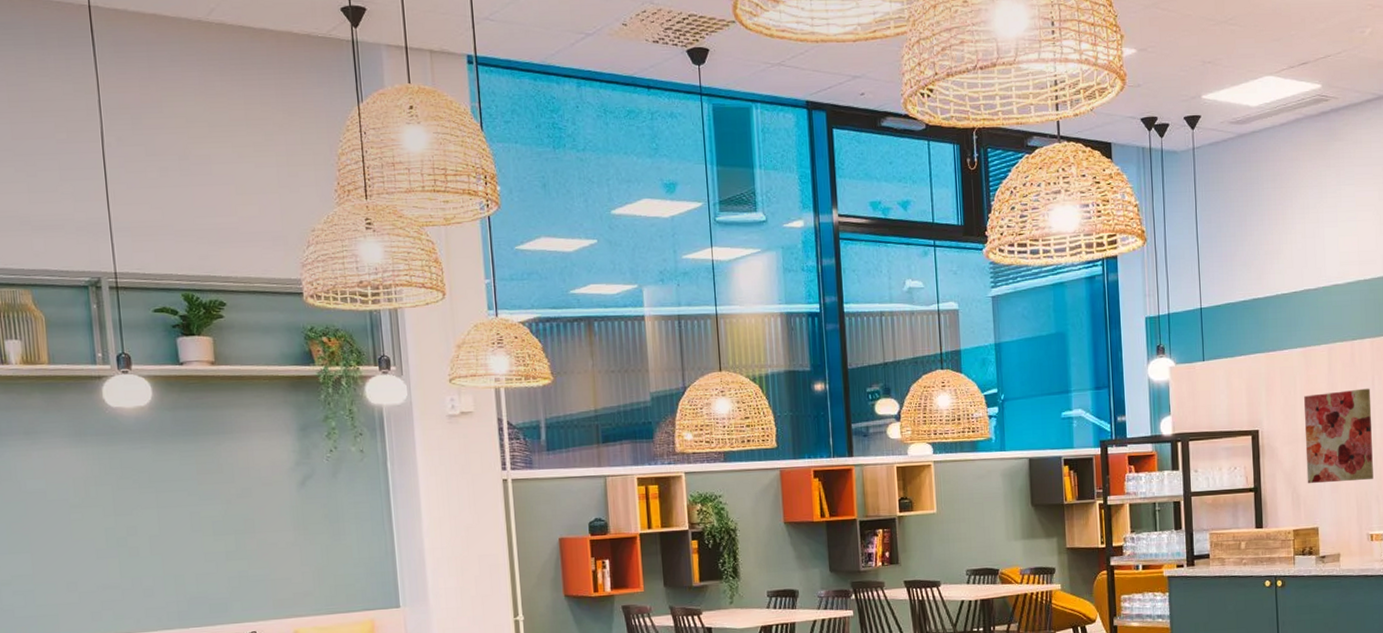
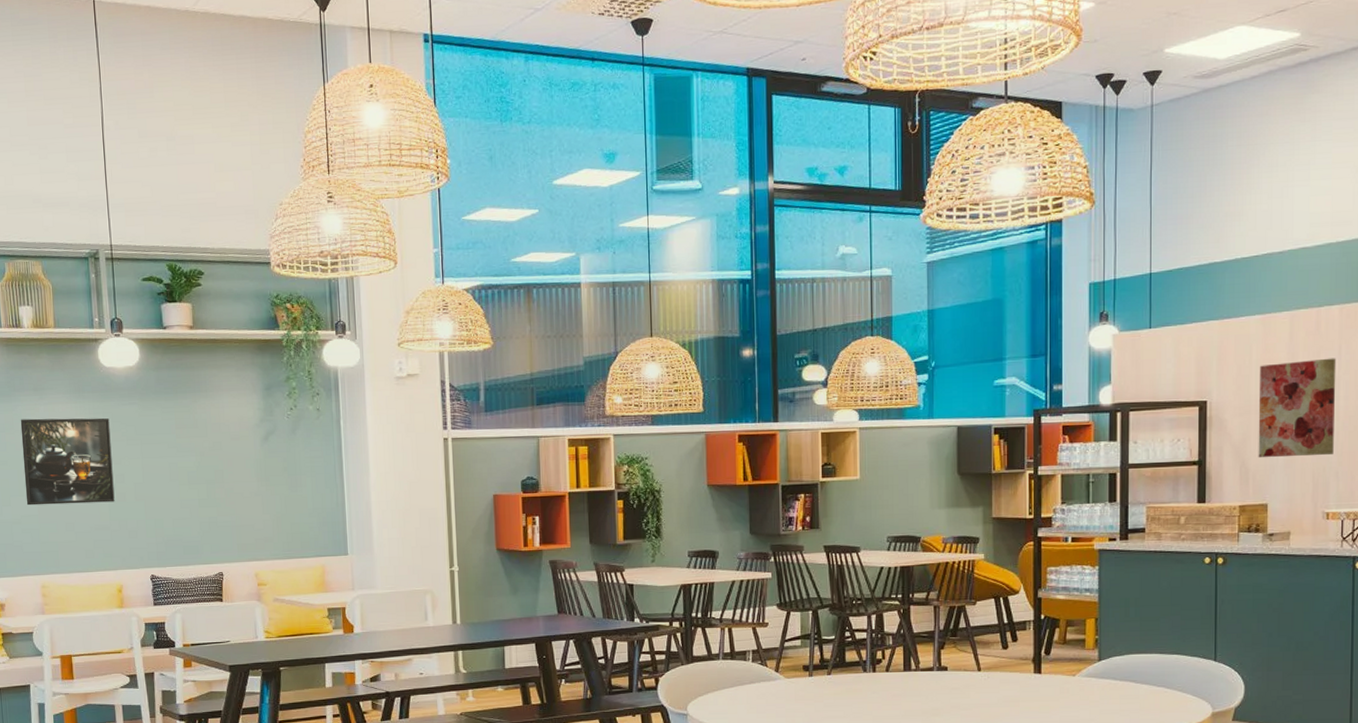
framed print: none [8,463,126,564] -> present [20,418,115,506]

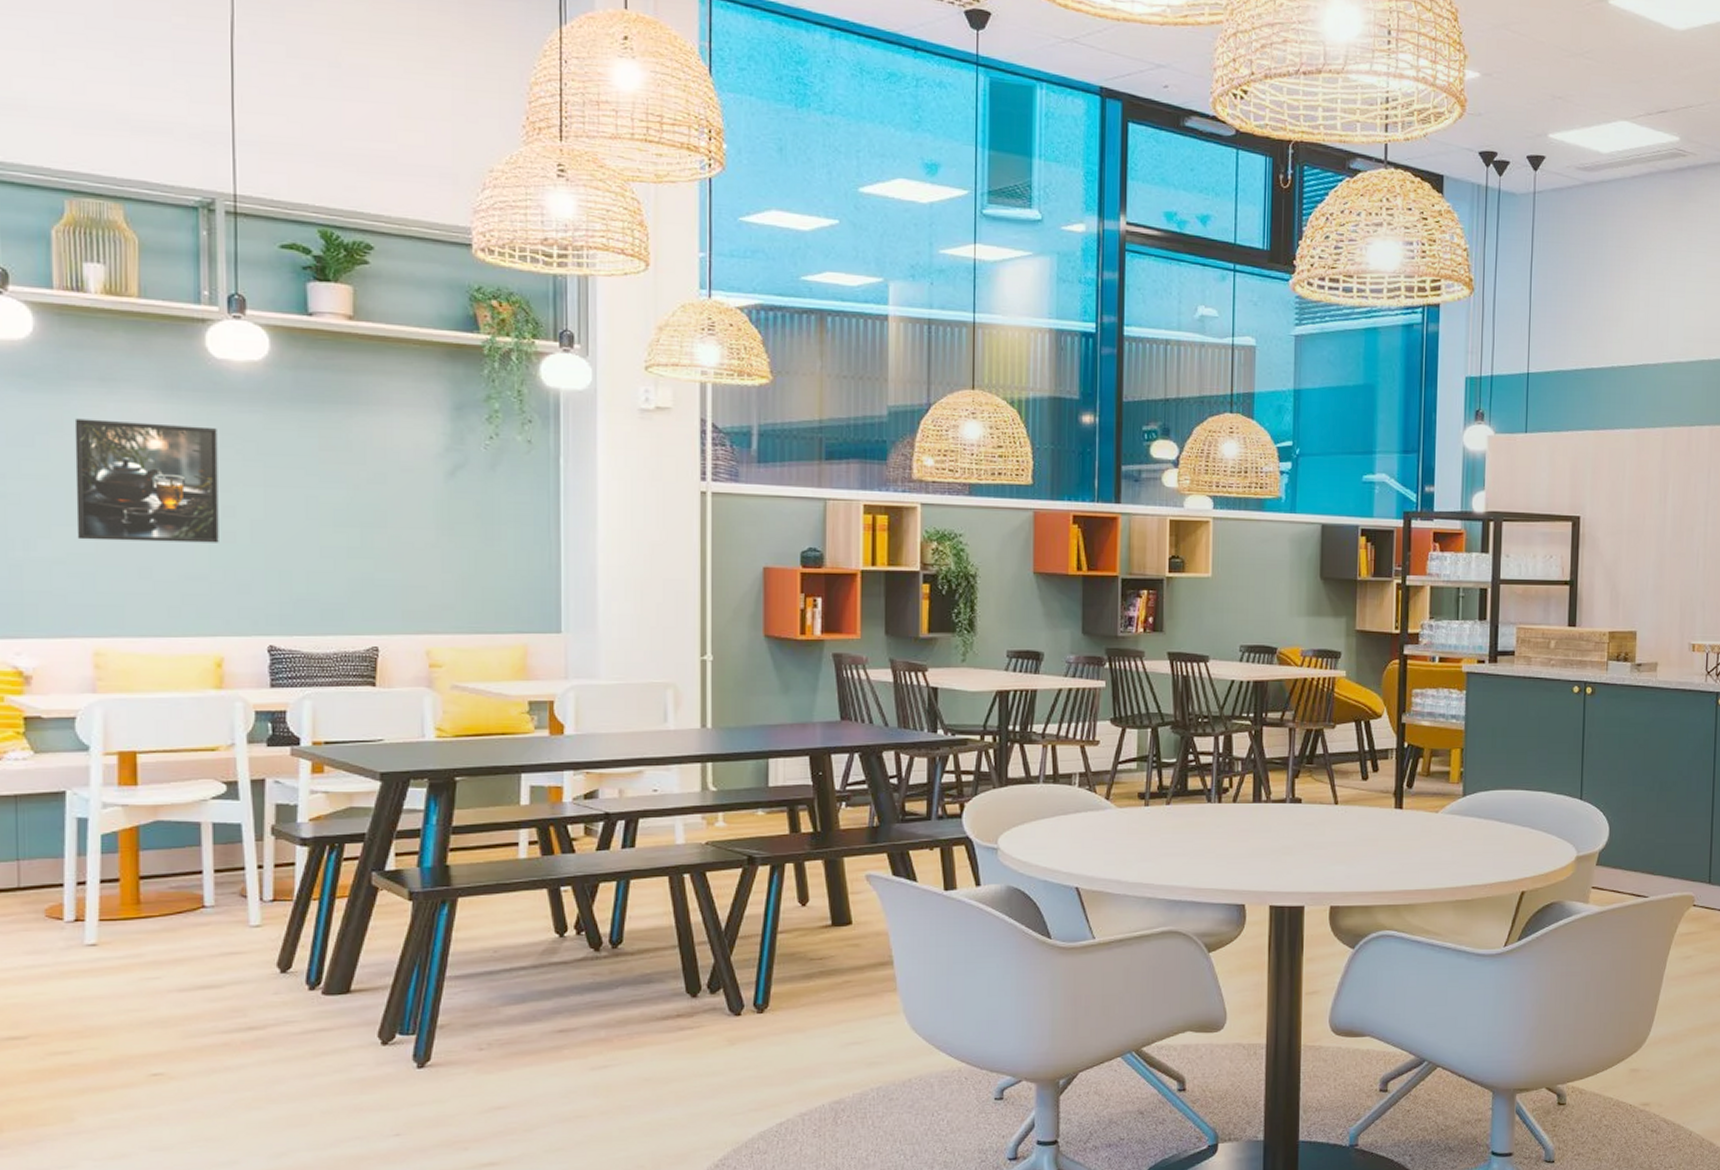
wall art: present [1258,358,1337,458] -> none [1628,480,1706,584]

